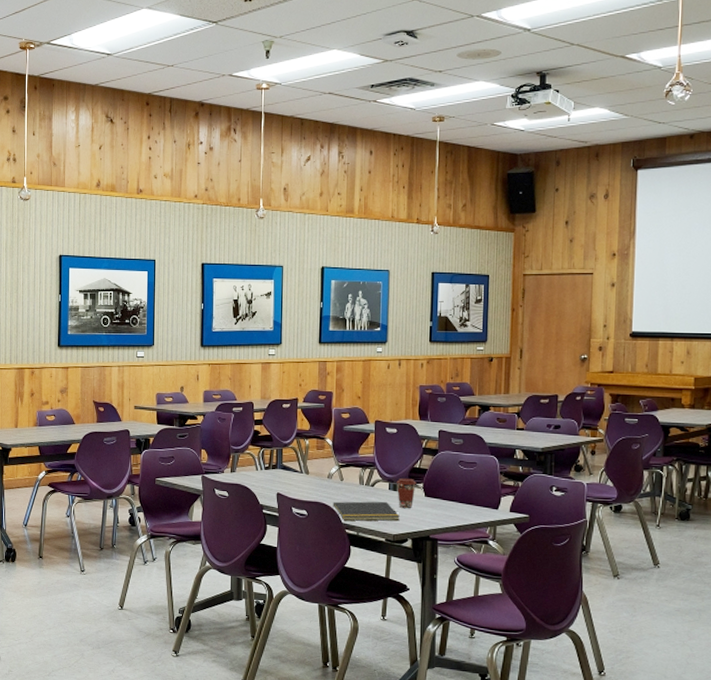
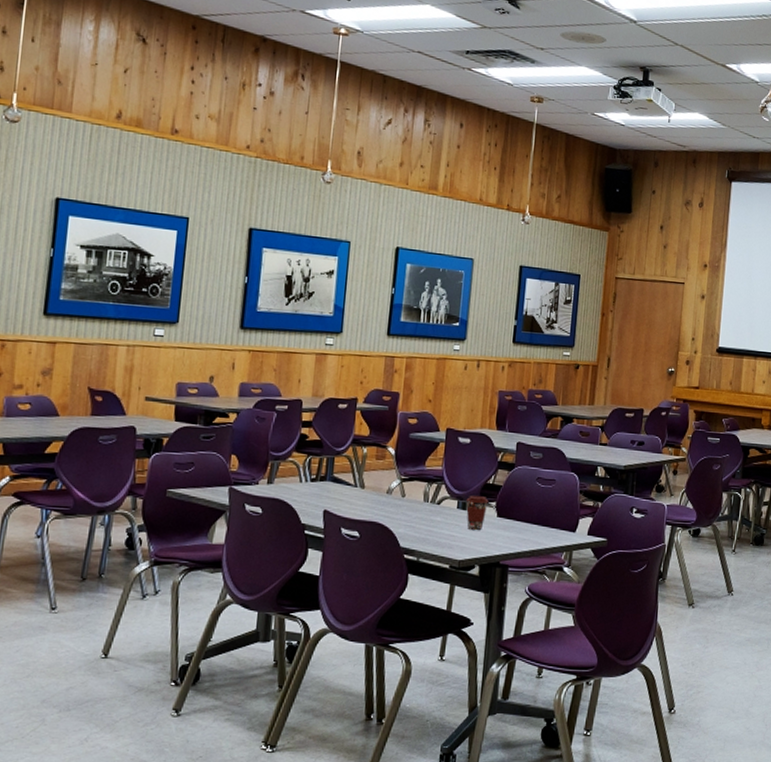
notepad: present [331,501,400,521] -> none [389,521,468,545]

